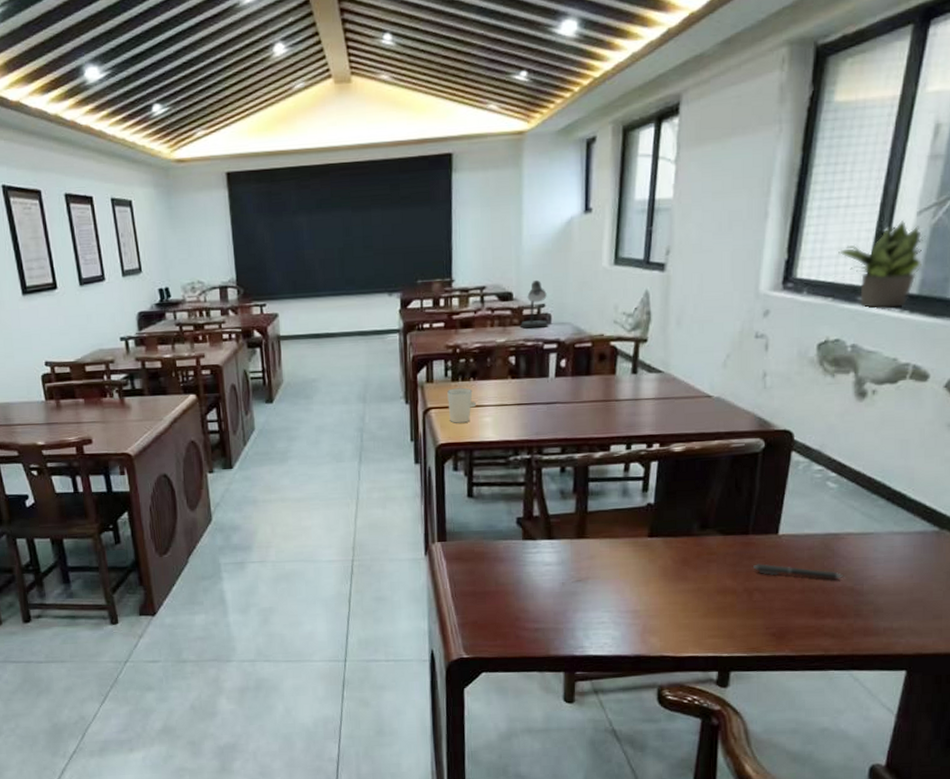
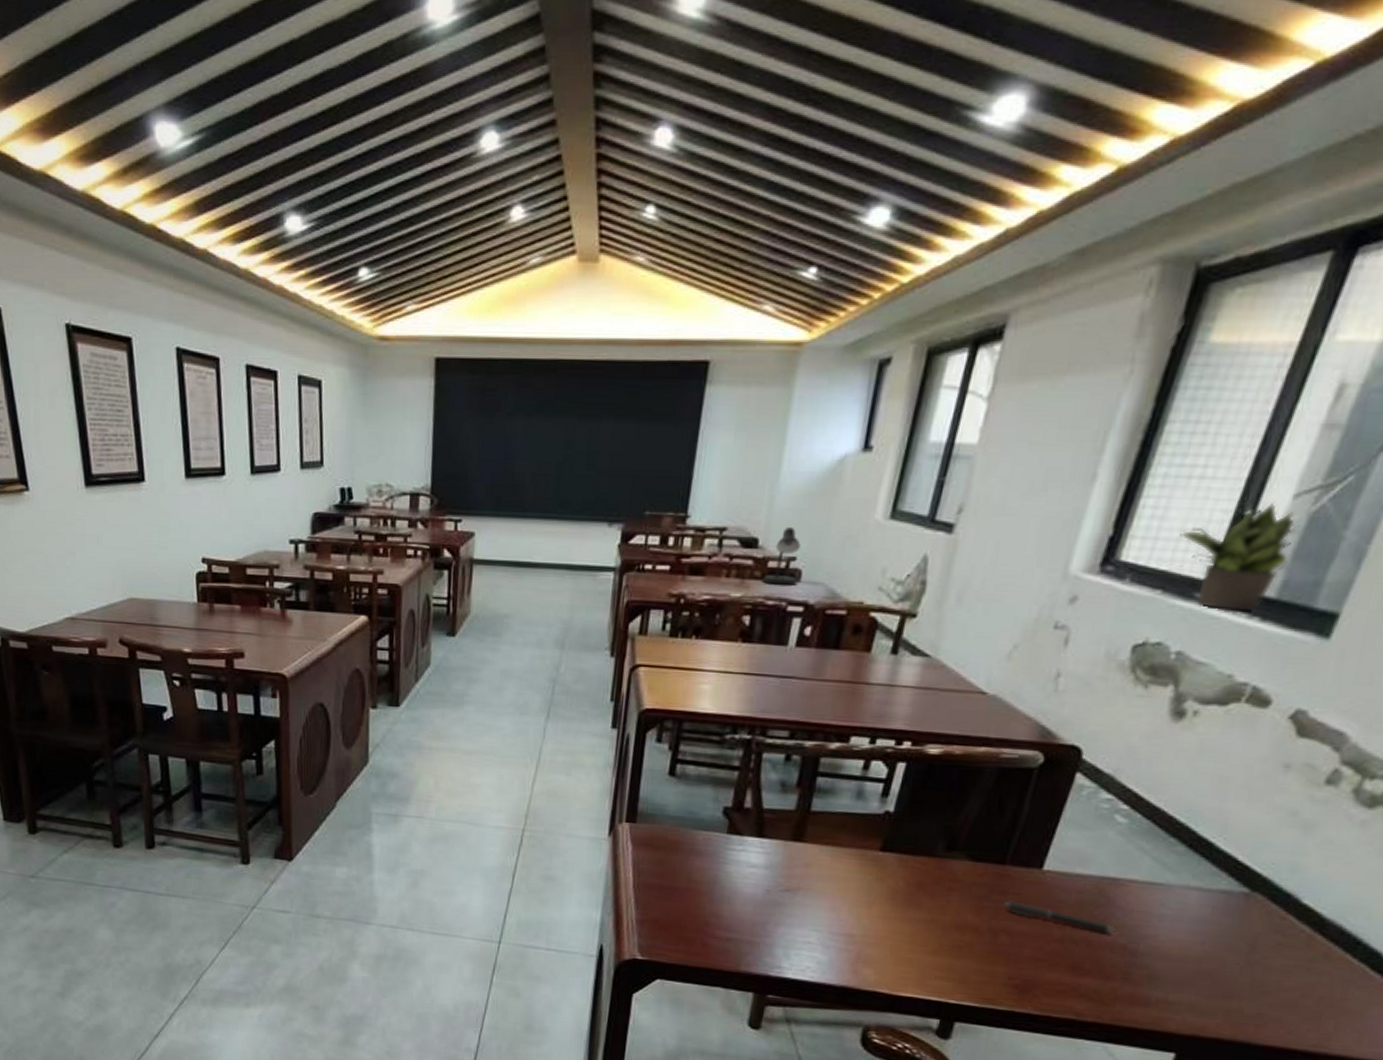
cup: present [447,388,477,423] -> none [660,645,696,688]

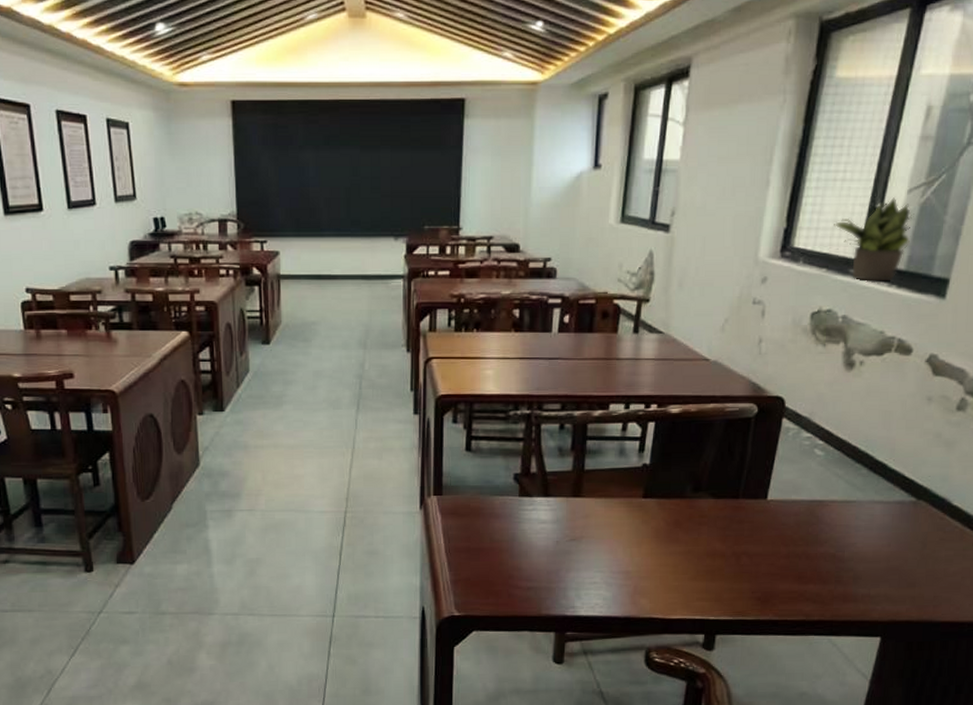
desk lamp: present [760,527,801,587] -> none [524,234,554,283]
pen: present [1004,900,1119,933] -> none [742,528,828,546]

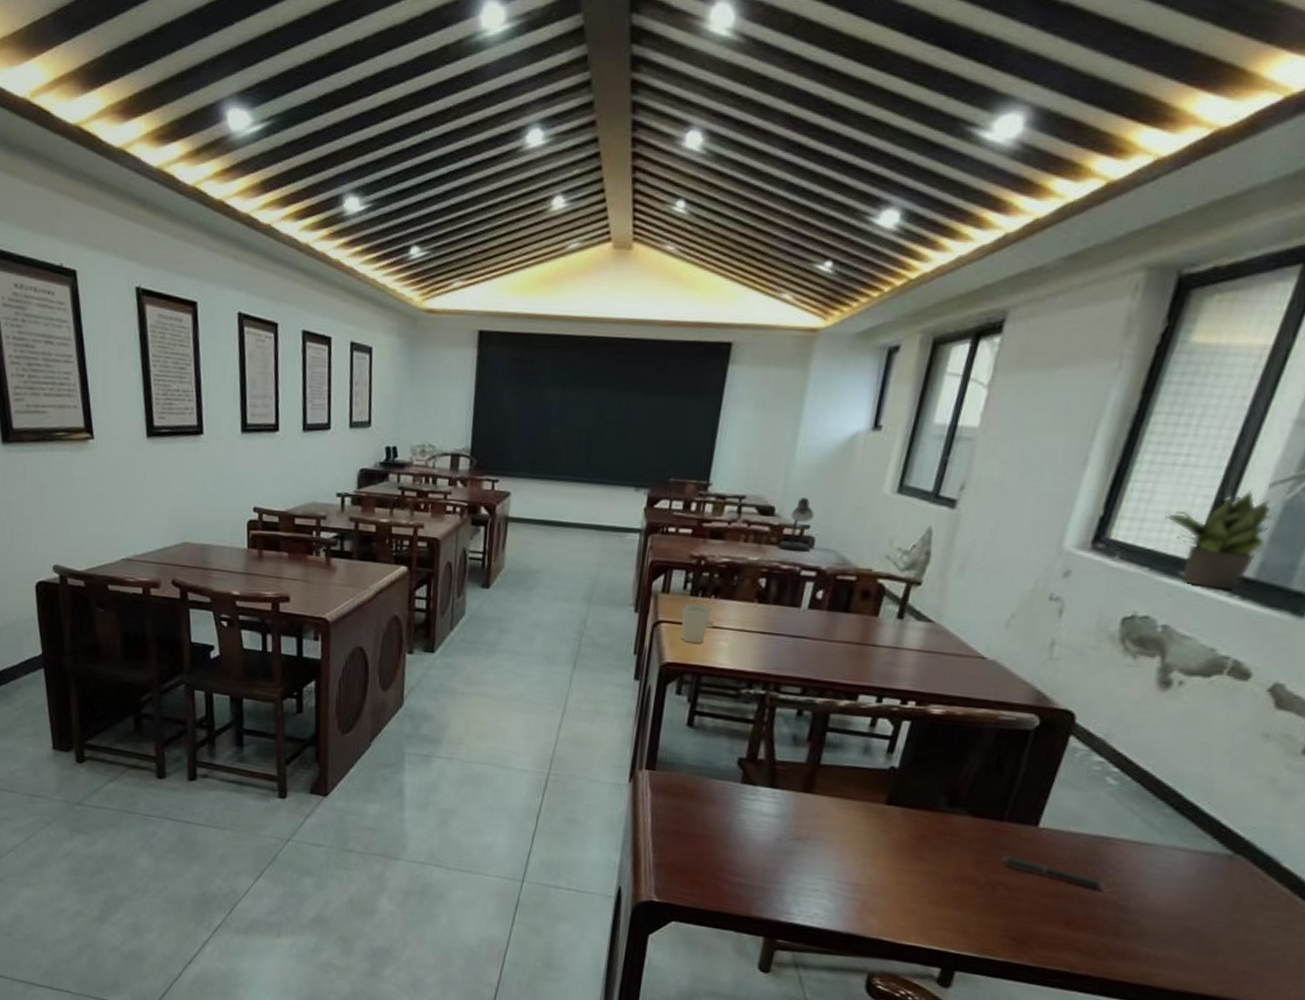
cup: none [450,338,479,375] -> present [681,603,715,644]
desk lamp: none [524,234,554,283] -> present [776,498,814,553]
pen: none [742,528,828,546] -> present [1002,855,1110,890]

